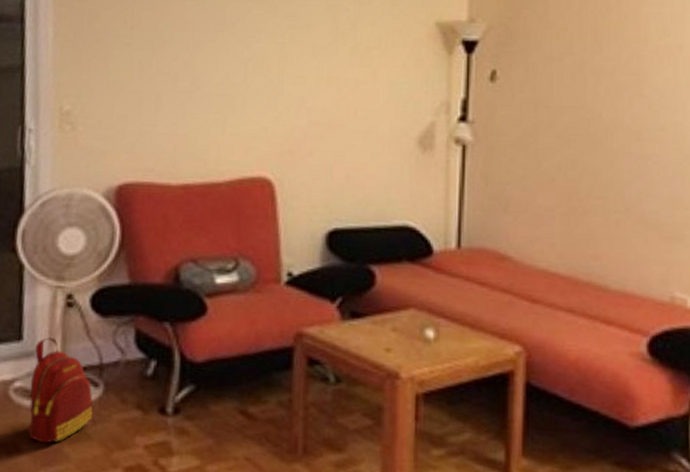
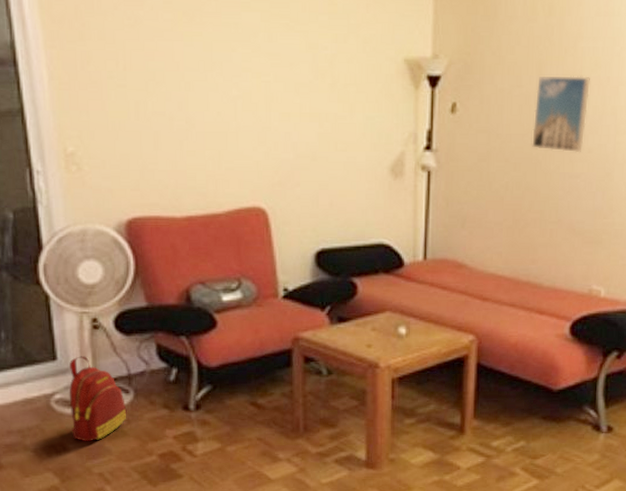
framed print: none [589,44,658,131] -> present [532,76,590,153]

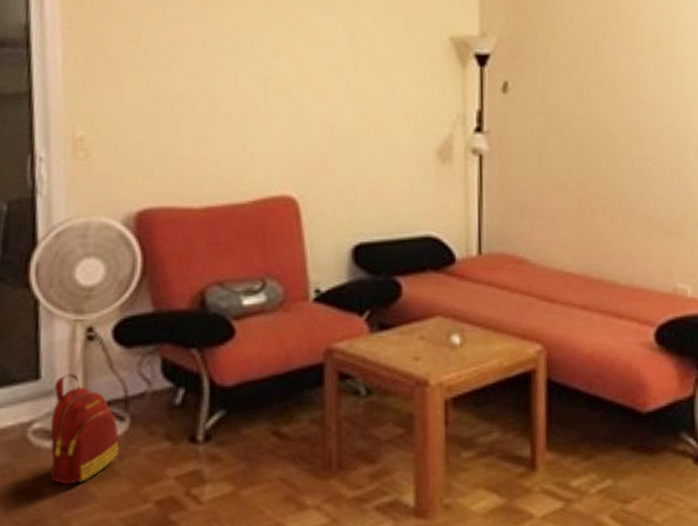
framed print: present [532,76,590,153] -> none [593,53,653,134]

